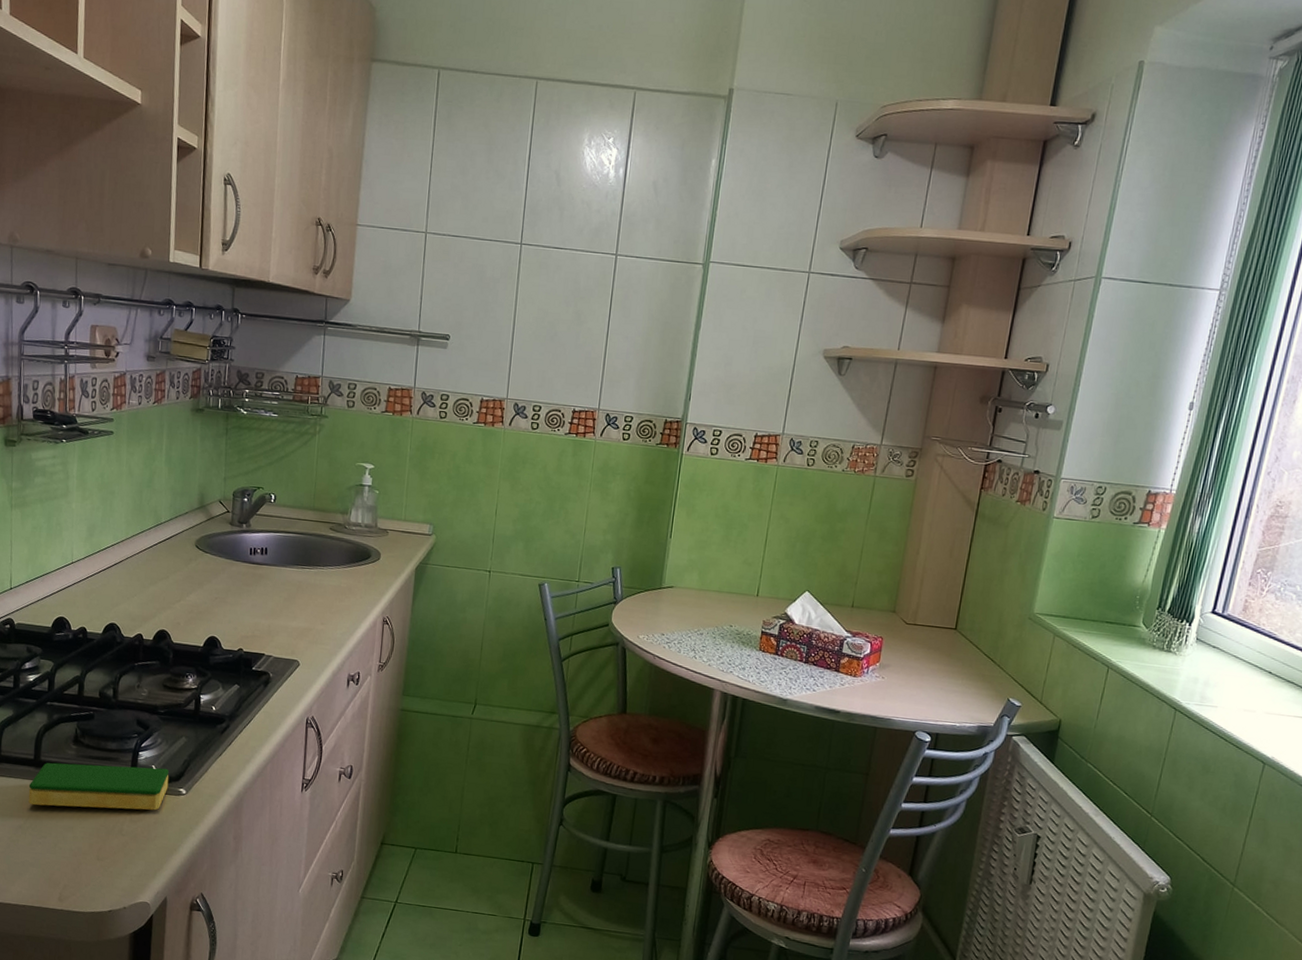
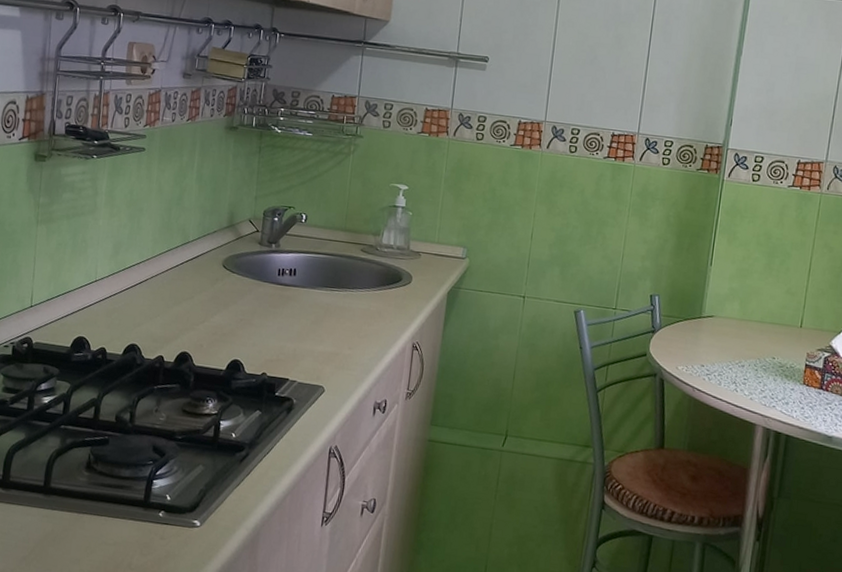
dish sponge: present [28,762,169,811] -> none [35,490,184,544]

